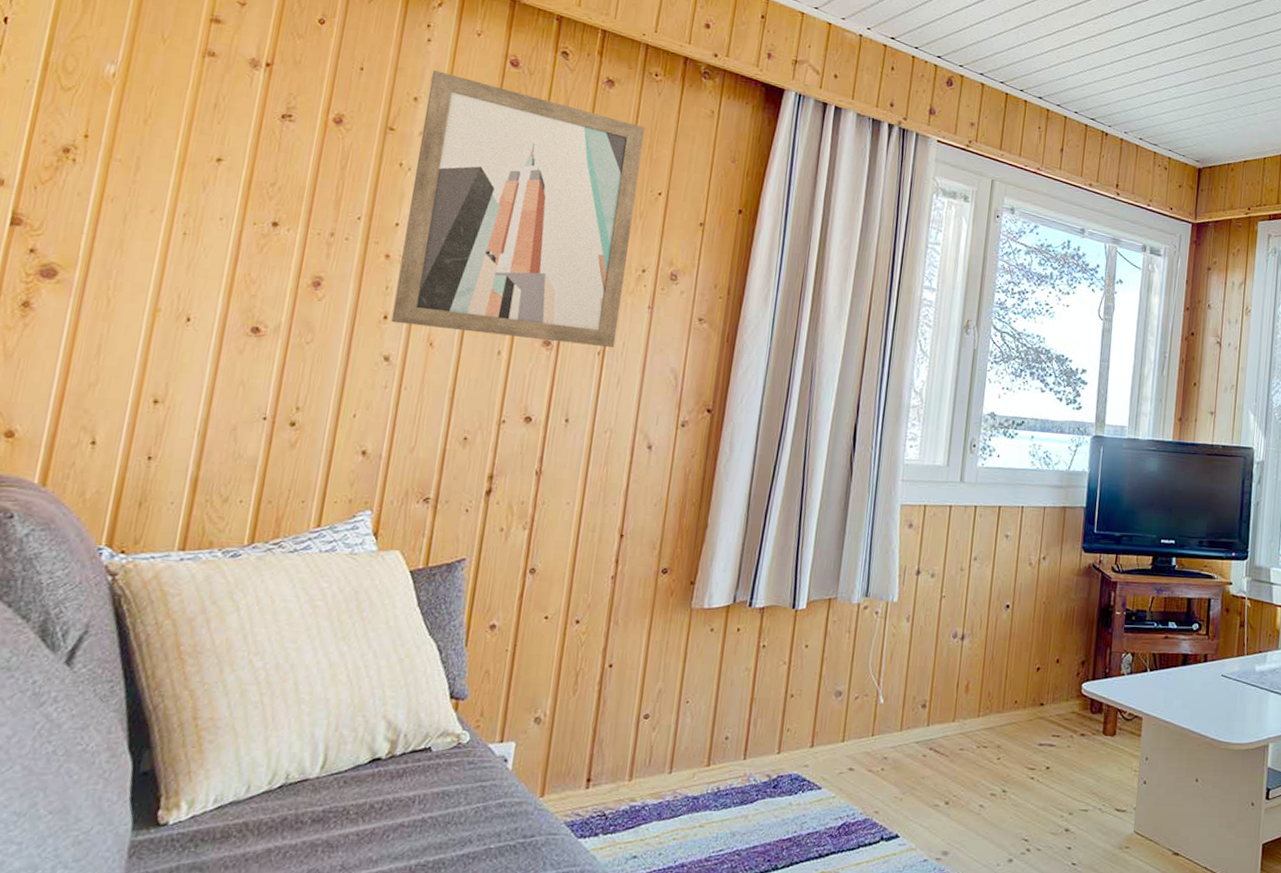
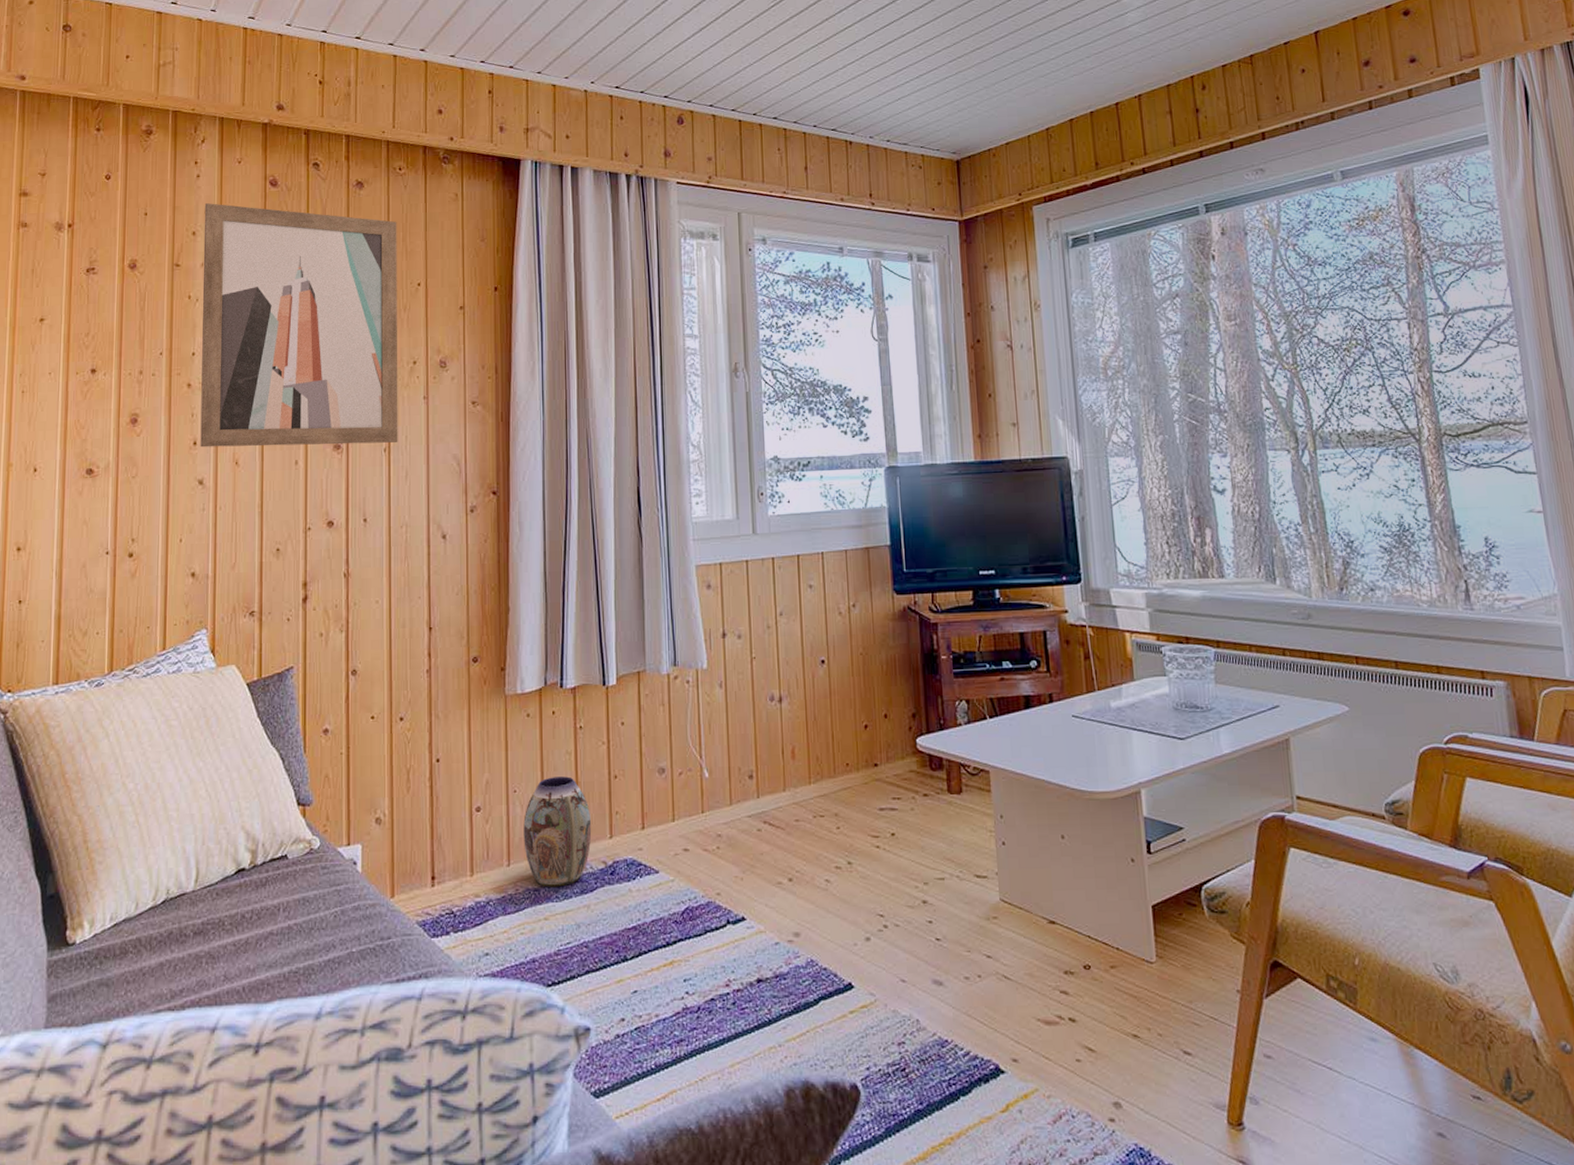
vase: none [689,691,762,797] -> present [523,776,592,887]

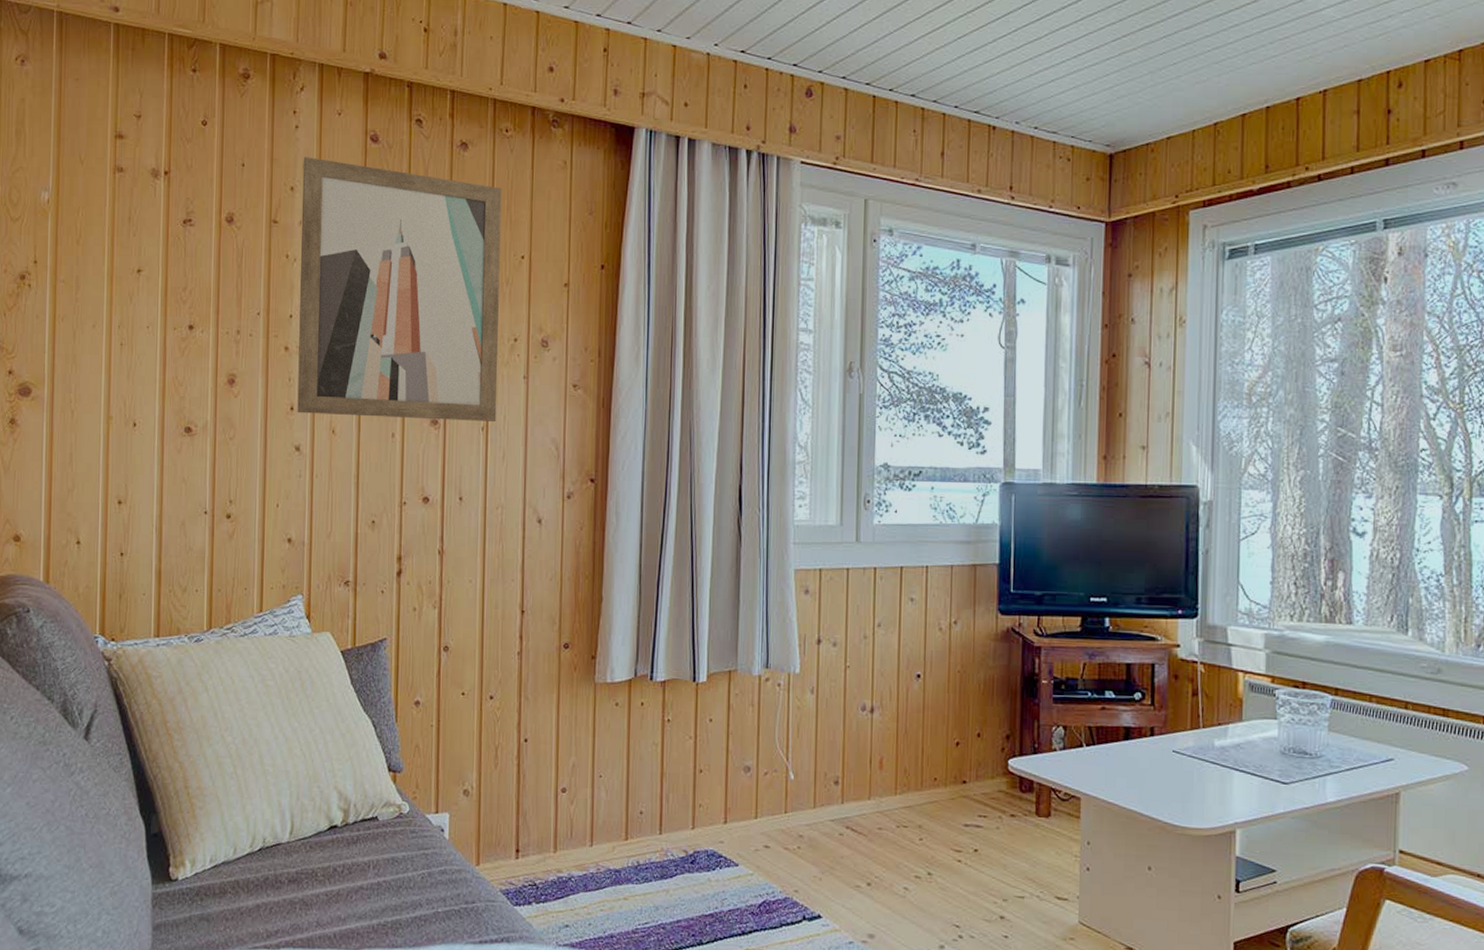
vase: present [523,776,592,887] -> none [607,766,675,871]

